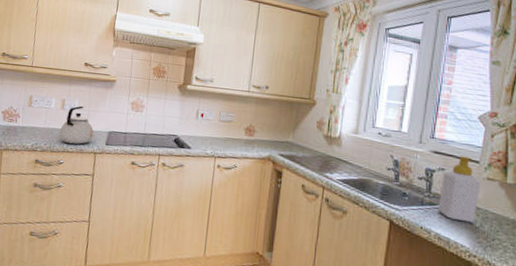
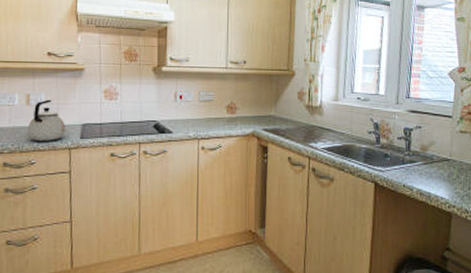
soap bottle: present [438,156,481,223] -> none [418,113,455,176]

